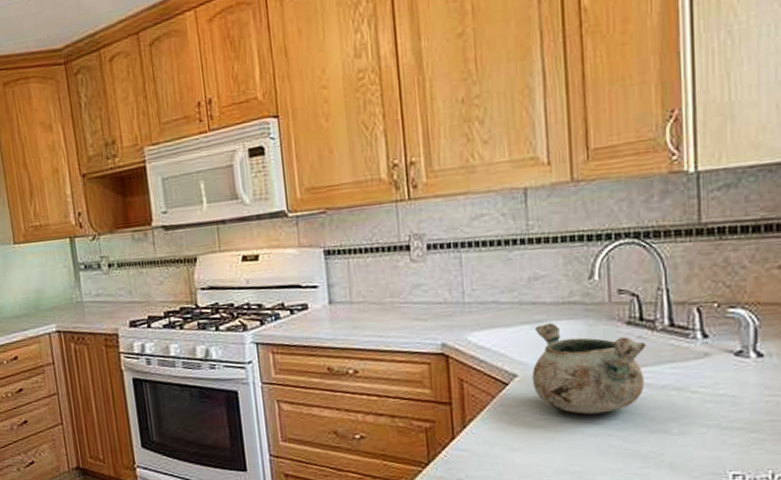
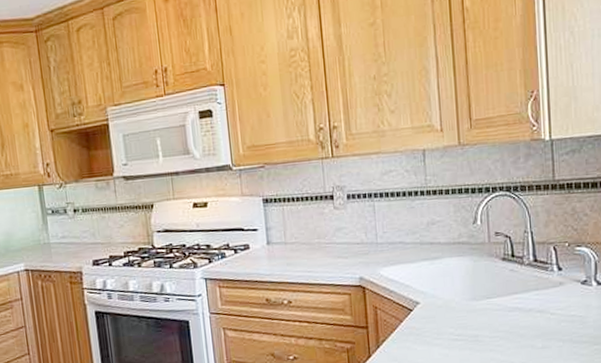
decorative bowl: present [531,322,646,415] -> none [431,259,517,334]

